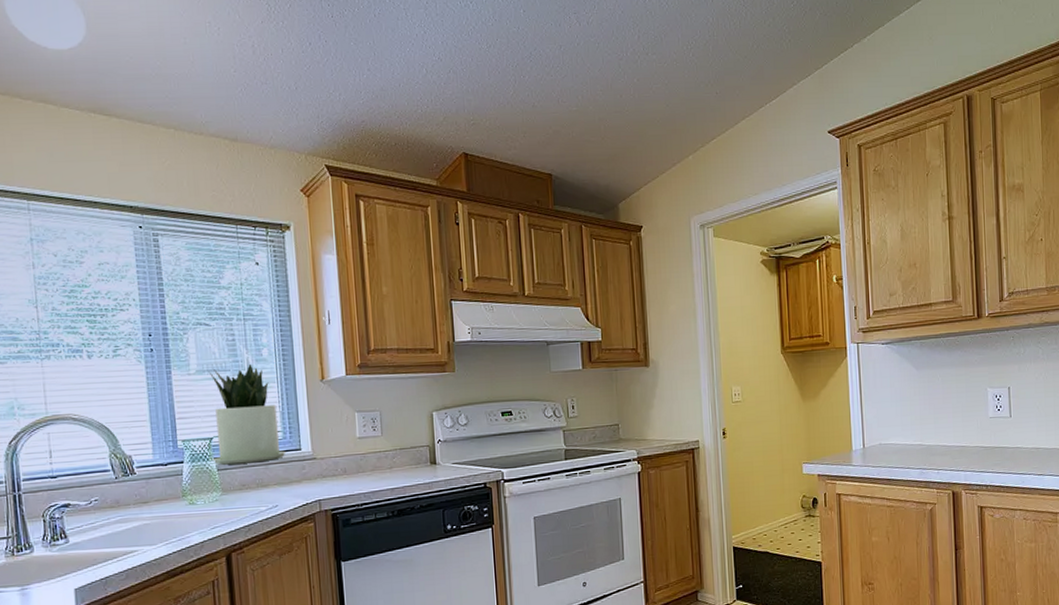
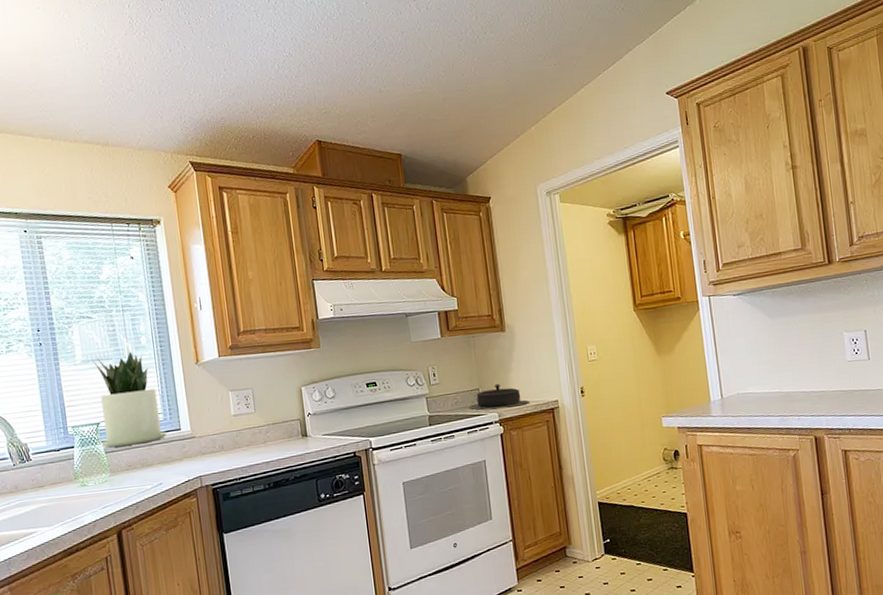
cooking pot: none [607,420,670,447] -> present [469,384,530,410]

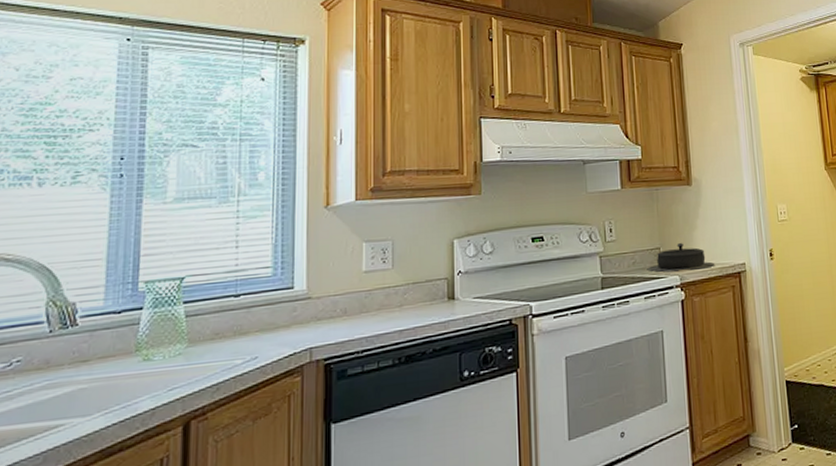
planter: present [92,352,167,448] -> none [181,190,275,310]

